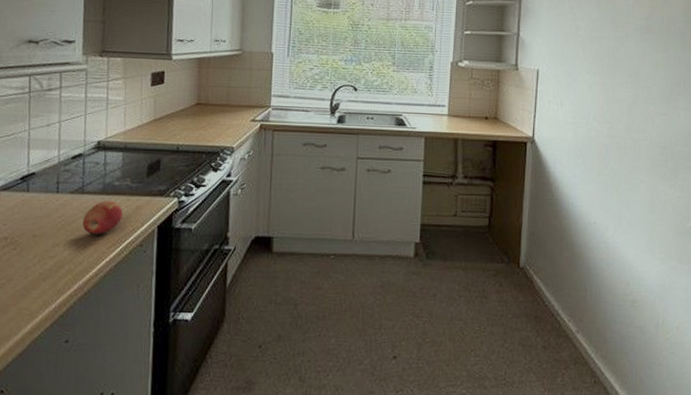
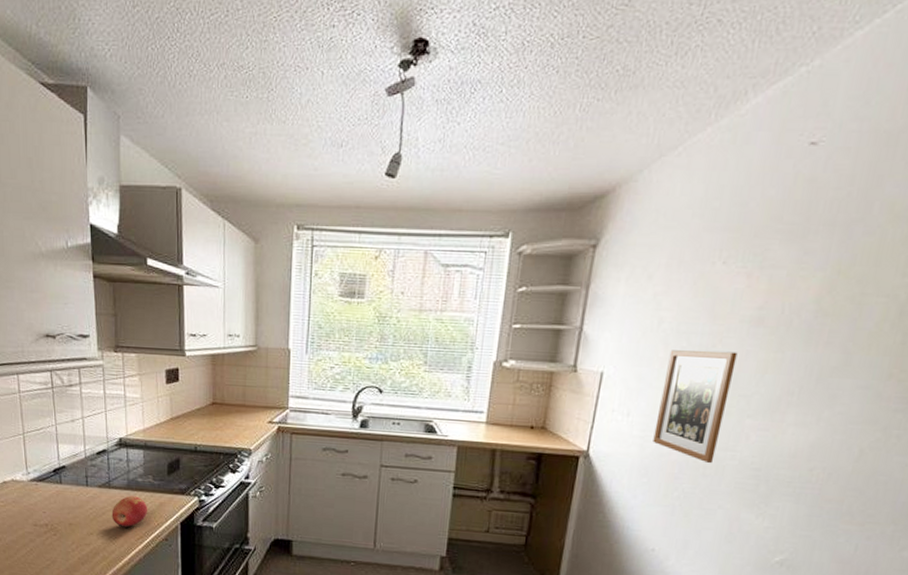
picture frame: none [583,51,636,144] -> present [653,350,738,464]

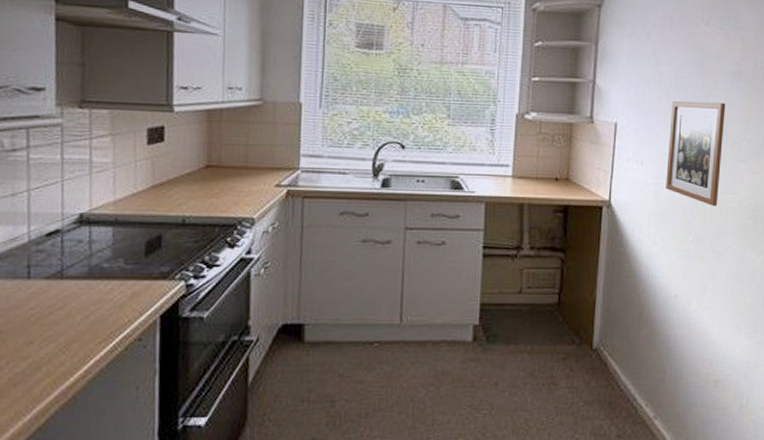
apple: present [111,496,148,528] -> none [62,287,116,329]

